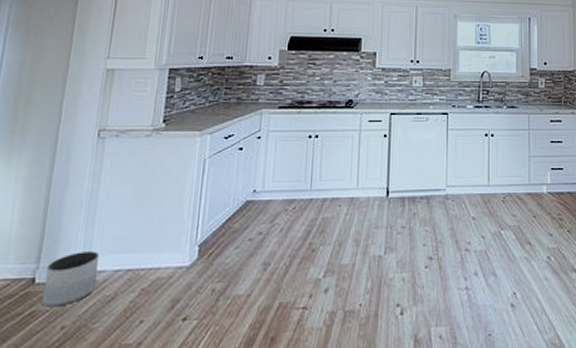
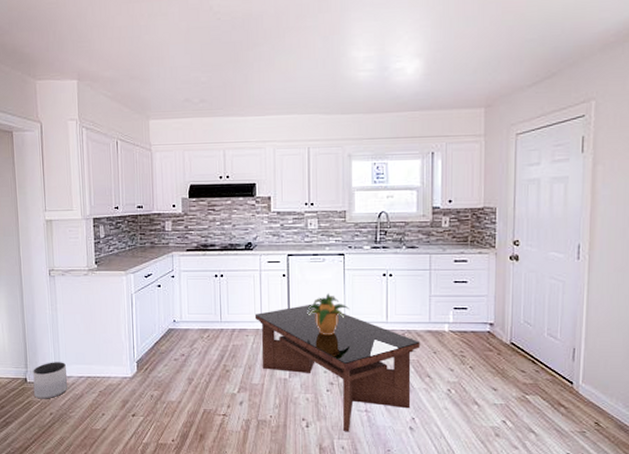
coffee table: none [350,167,521,317] -> present [254,304,420,432]
potted plant: none [408,155,451,201] -> present [307,293,349,334]

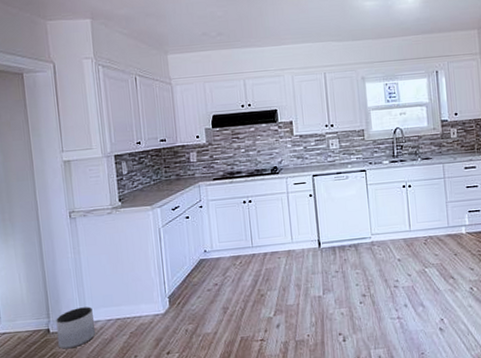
coffee table: present [254,304,420,432] -> none [285,219,442,341]
potted plant: present [307,293,349,334] -> none [335,209,375,249]

